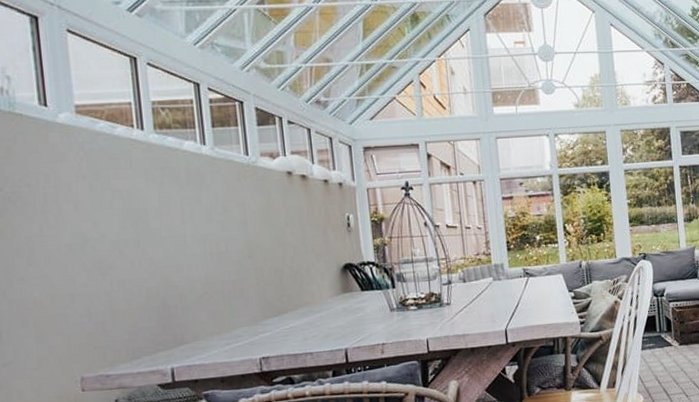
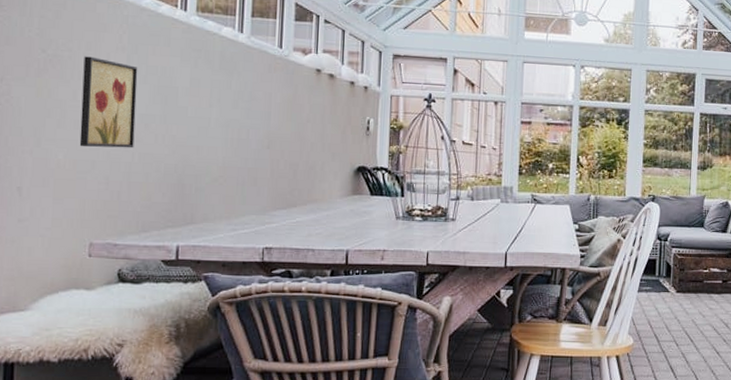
wall art: none [44,189,111,281] -> present [79,56,138,148]

